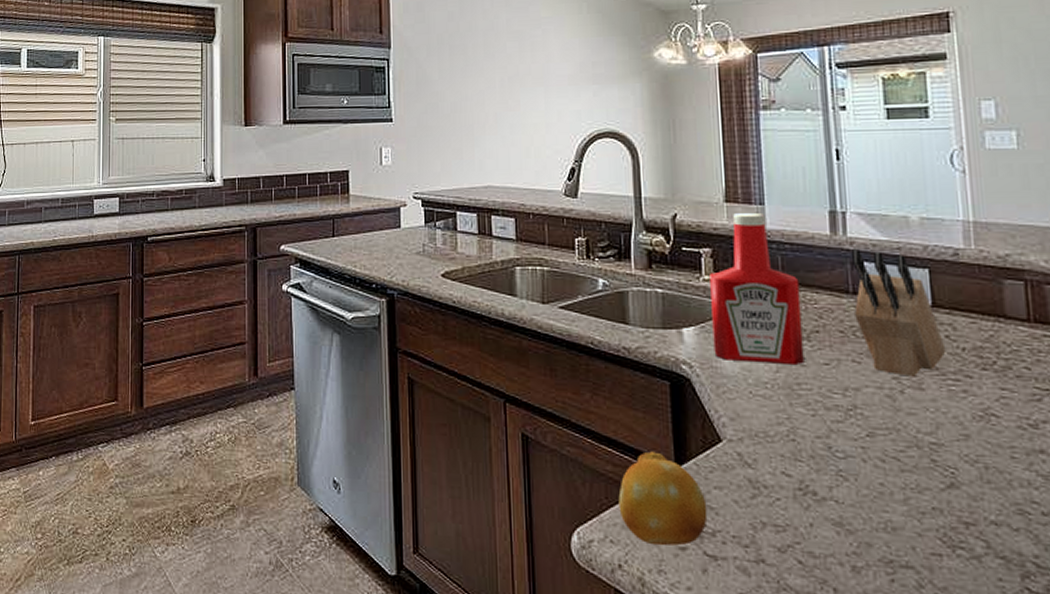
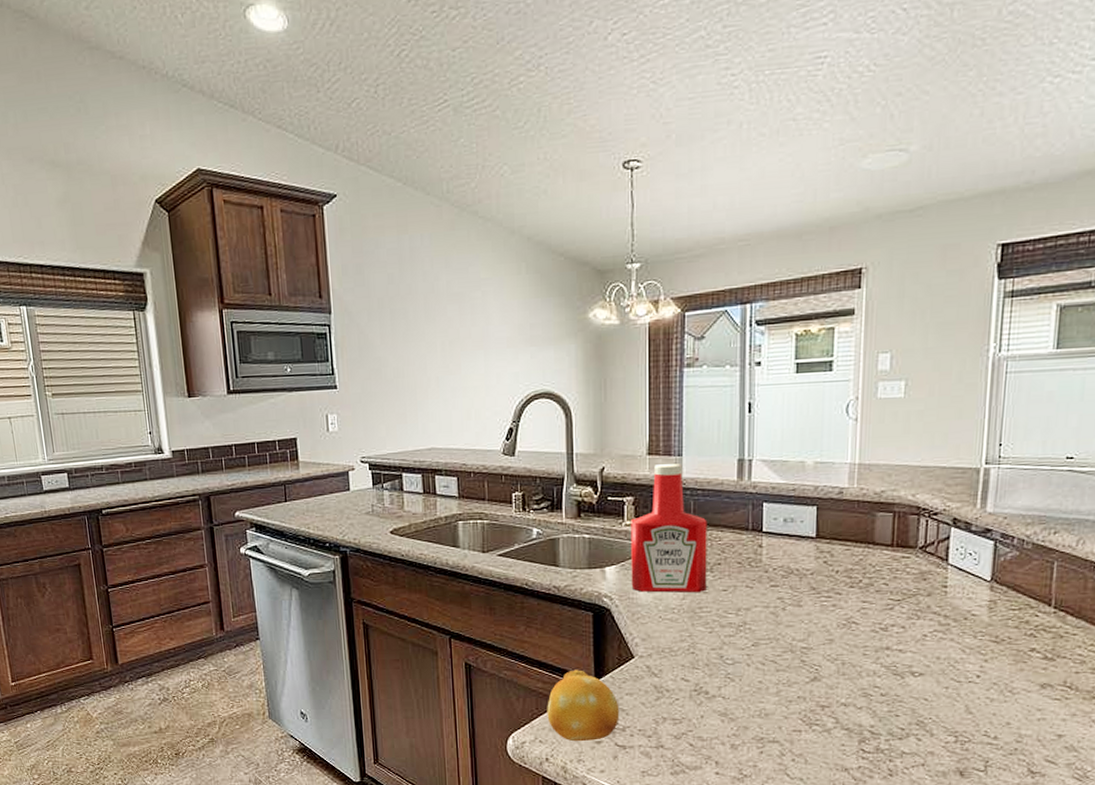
knife block: present [852,249,947,377] -> none [752,492,823,597]

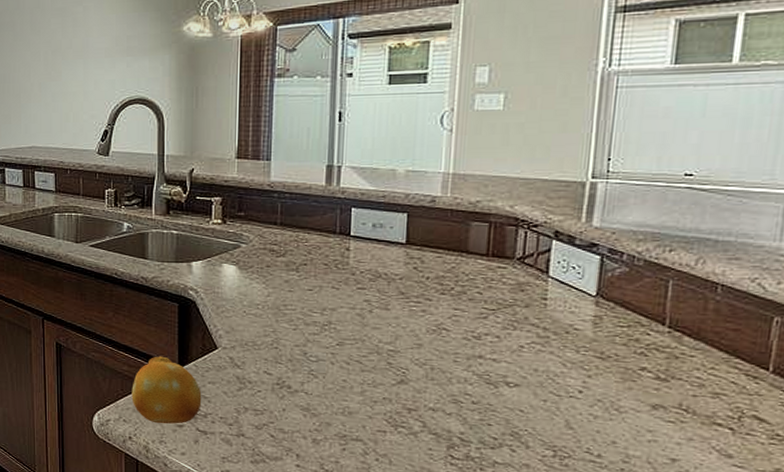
ketchup bottle: present [631,463,707,593] -> none [217,167,294,290]

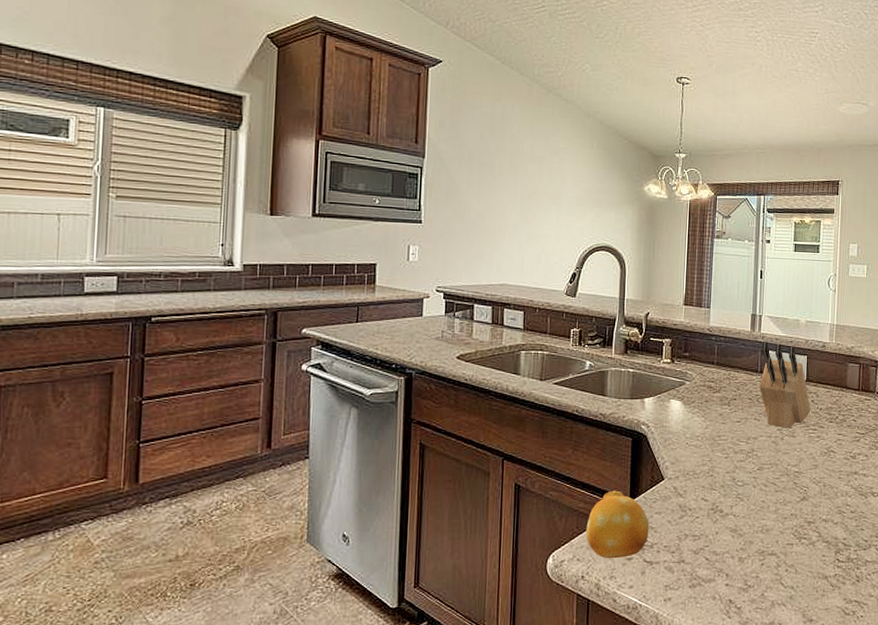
knife block: none [339,197,413,300] -> present [759,342,811,429]

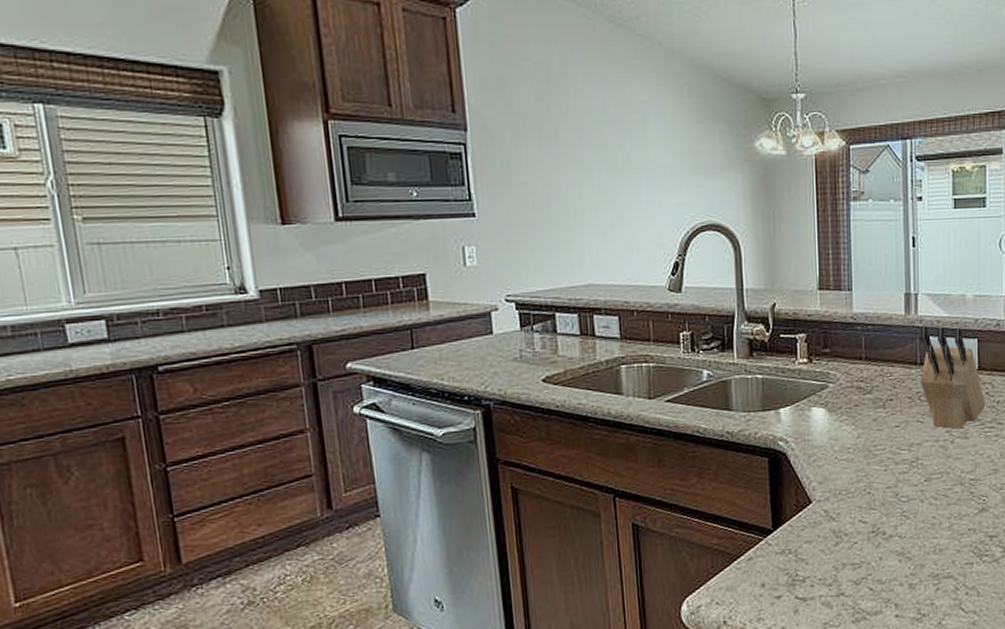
fruit: present [586,490,649,559] -> none [723,520,799,600]

